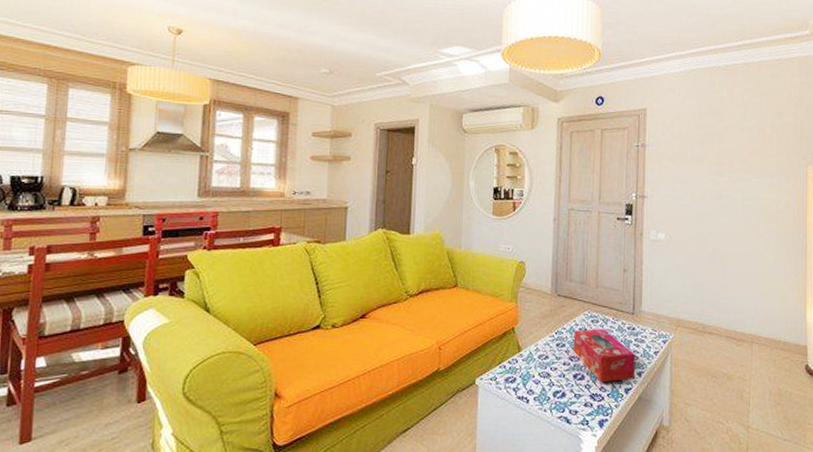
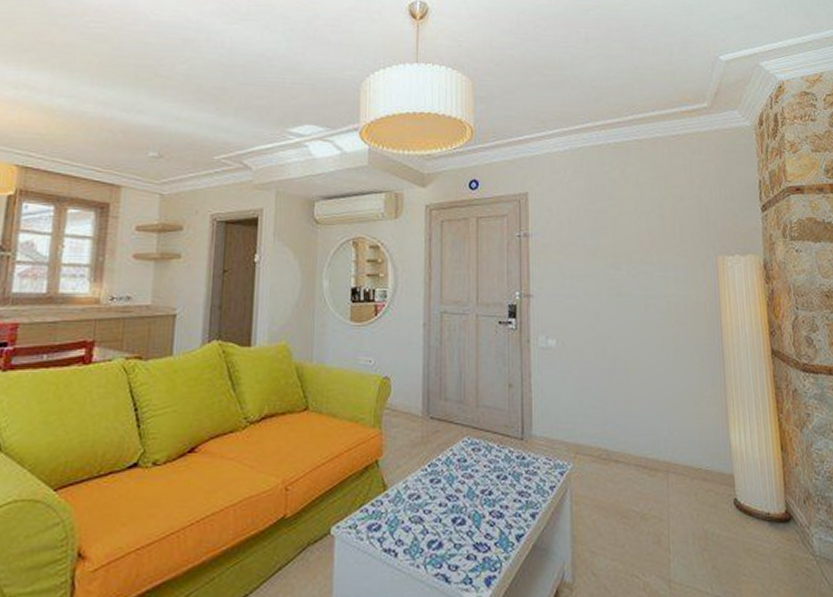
tissue box: present [573,329,635,383] -> none [451,459,528,528]

